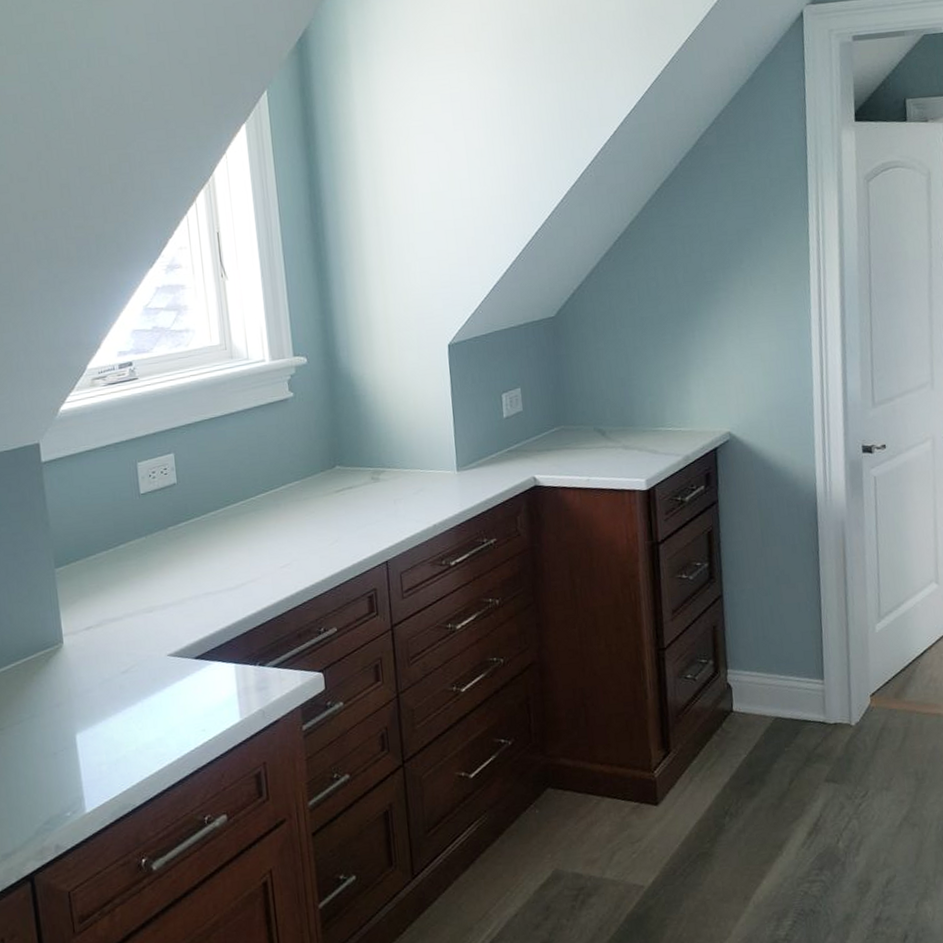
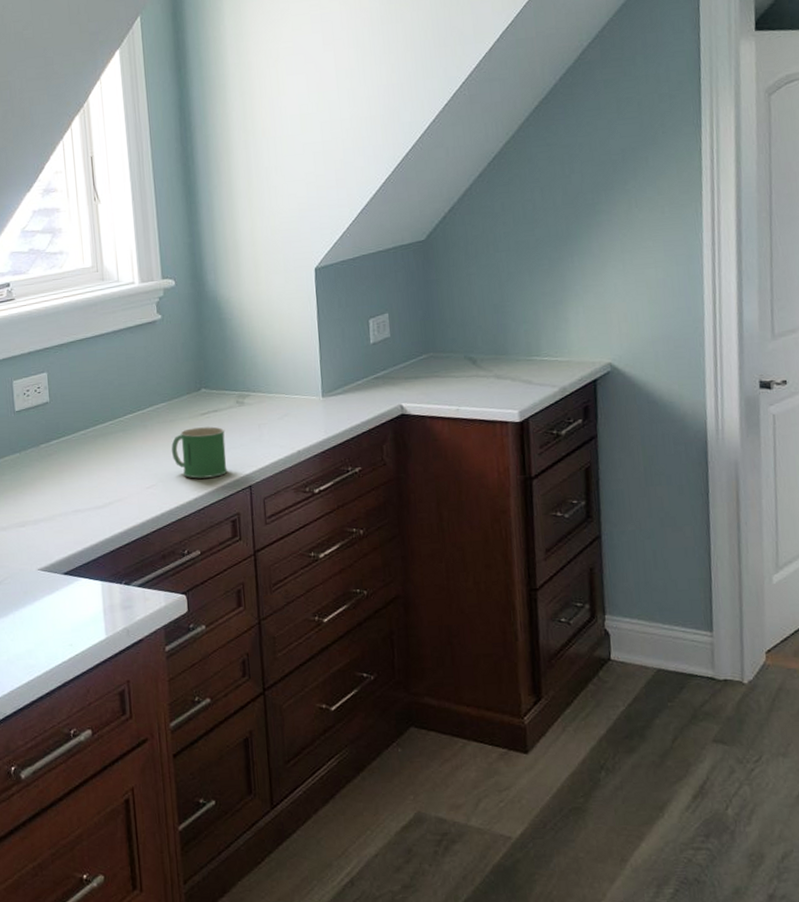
mug: none [305,503,364,556] -> present [171,426,228,479]

